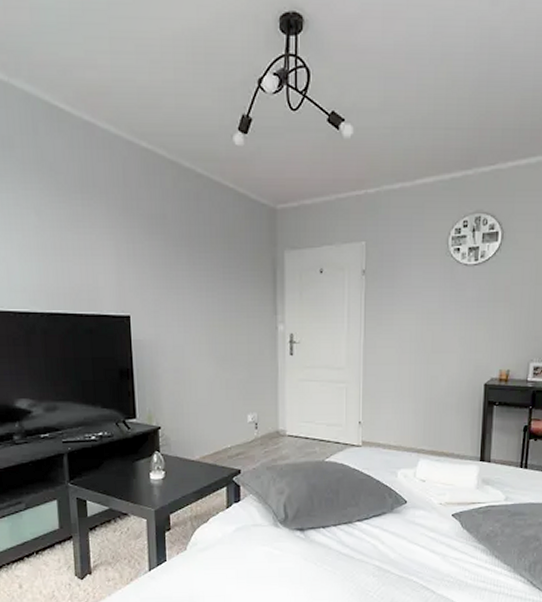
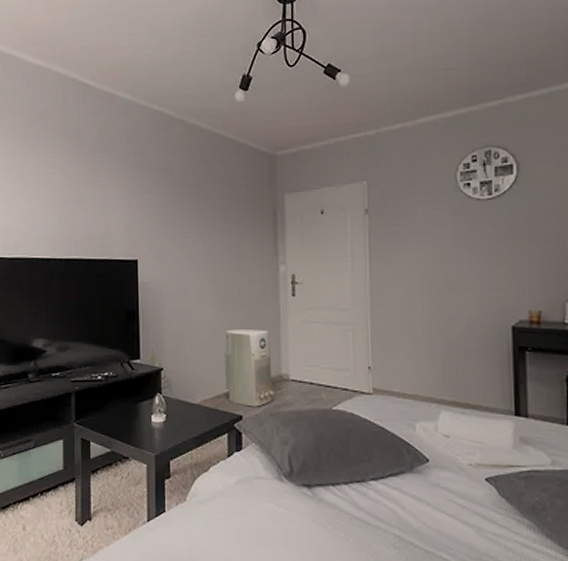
air purifier: none [223,388,271,462] -> present [225,329,274,407]

